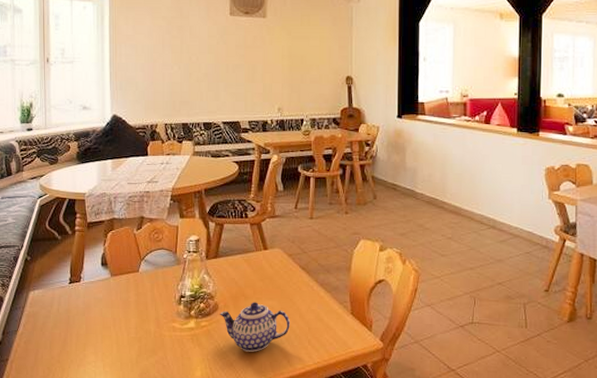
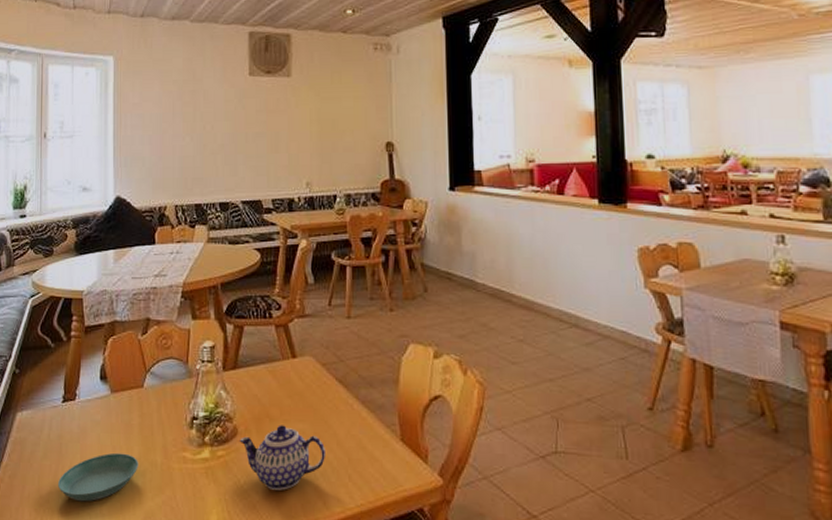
saucer: none [66,323,135,362] -> present [57,452,138,502]

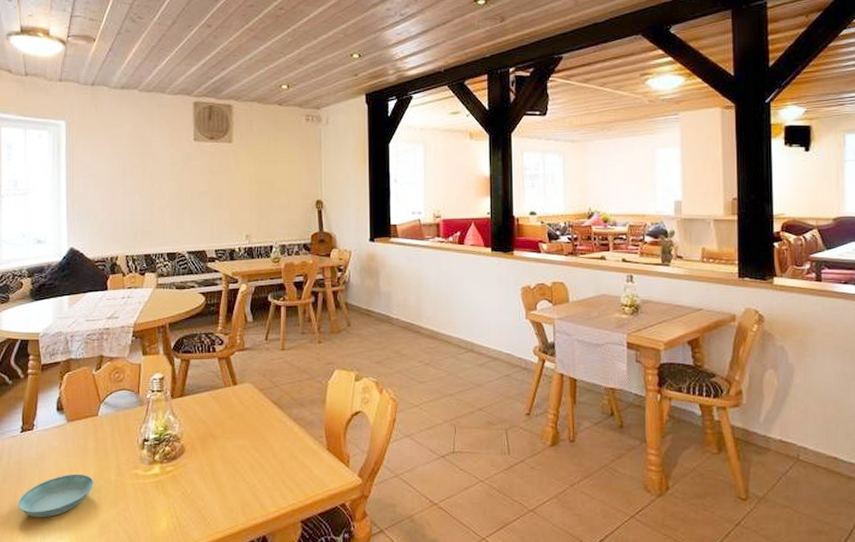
teapot: present [239,425,325,491] -> none [186,442,262,498]

